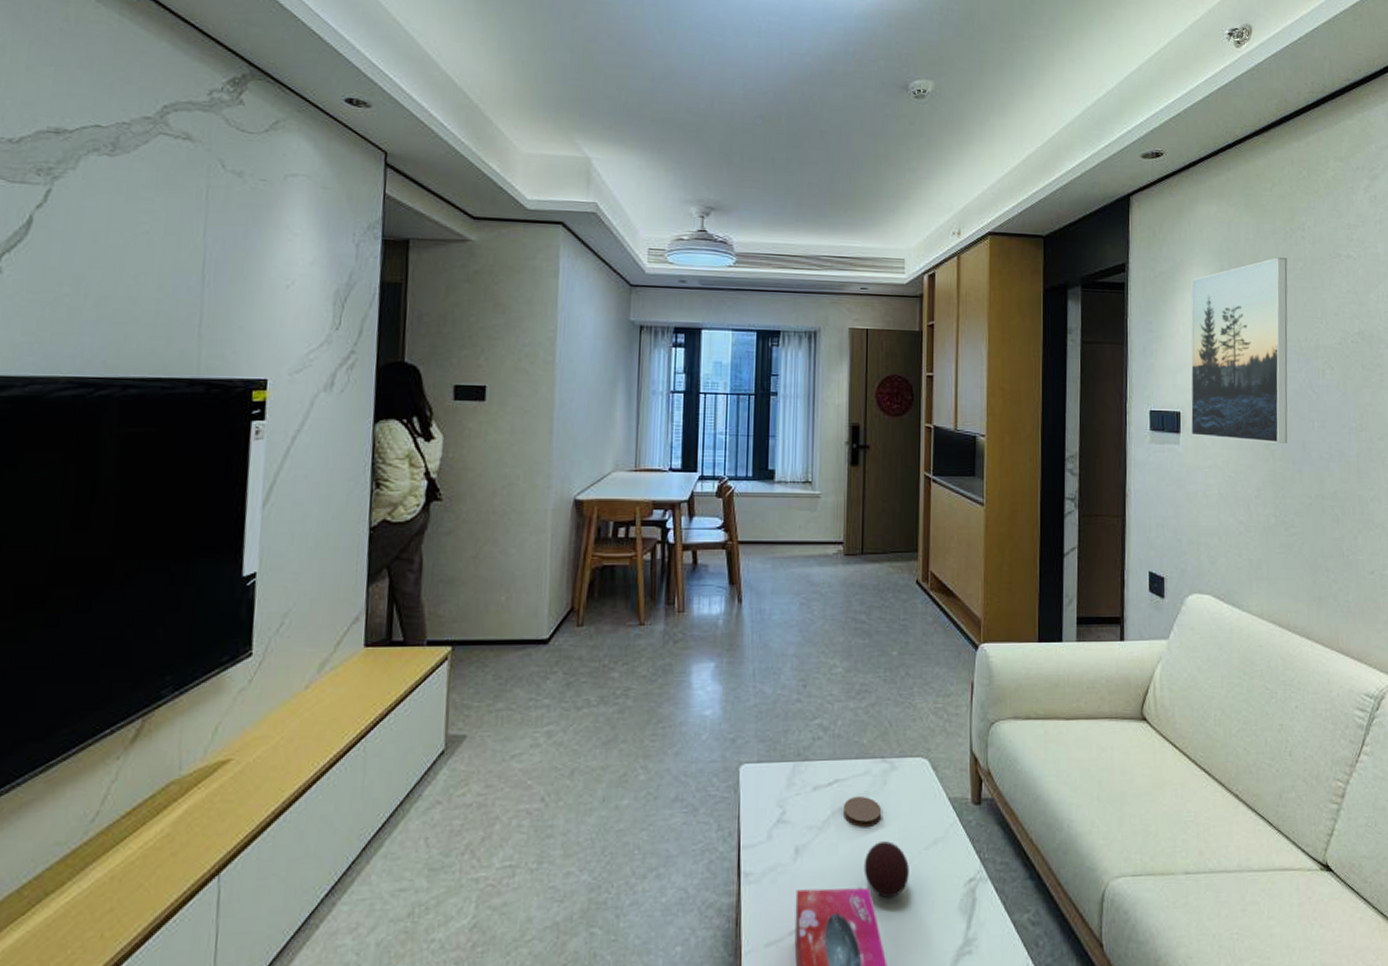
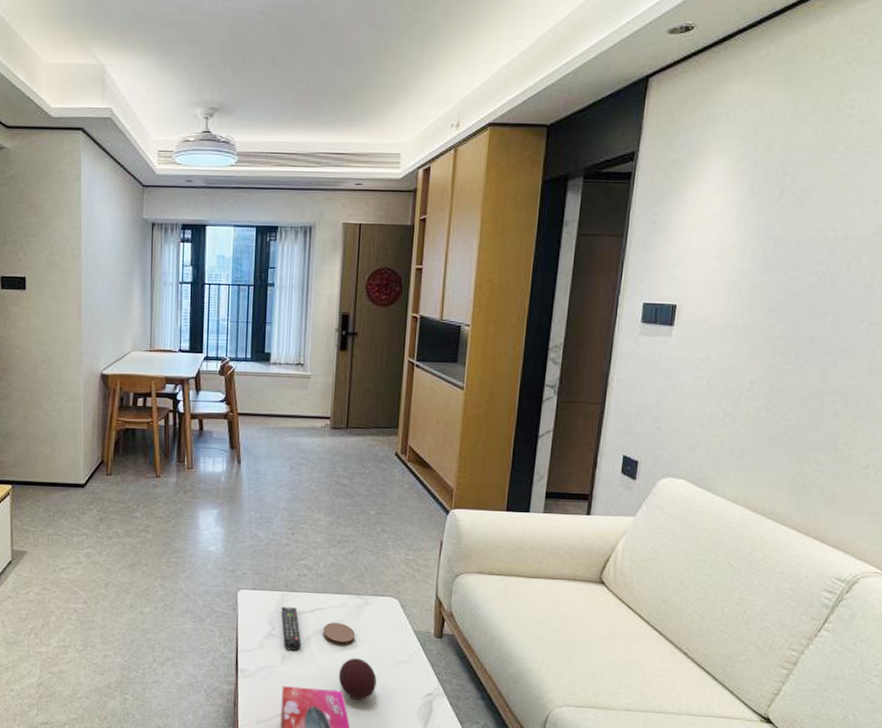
remote control: none [792,781,818,840] -> present [281,606,302,651]
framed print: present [1190,257,1288,443] -> none [685,140,827,338]

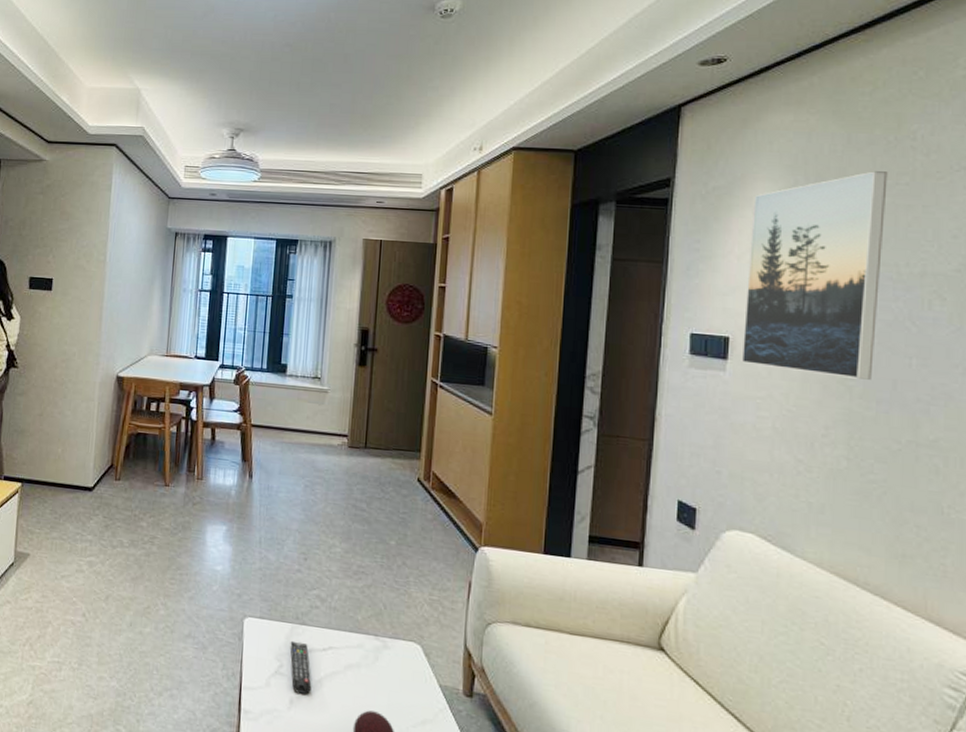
coaster: present [323,623,356,646] -> none [336,665,373,695]
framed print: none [685,140,827,338] -> present [741,171,888,380]

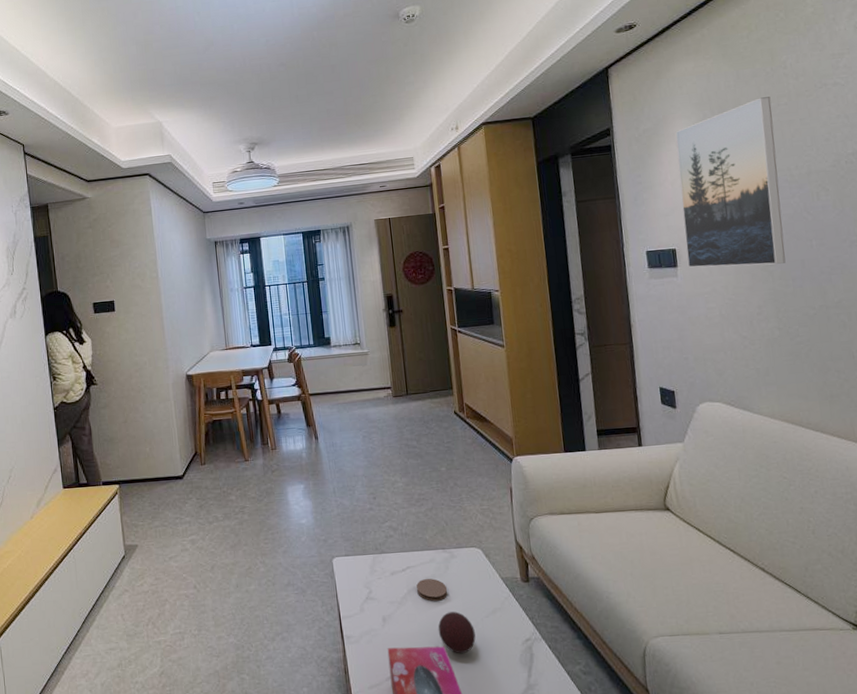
remote control: present [290,640,312,695] -> none [374,568,399,611]
coaster: none [336,665,373,695] -> present [416,579,448,601]

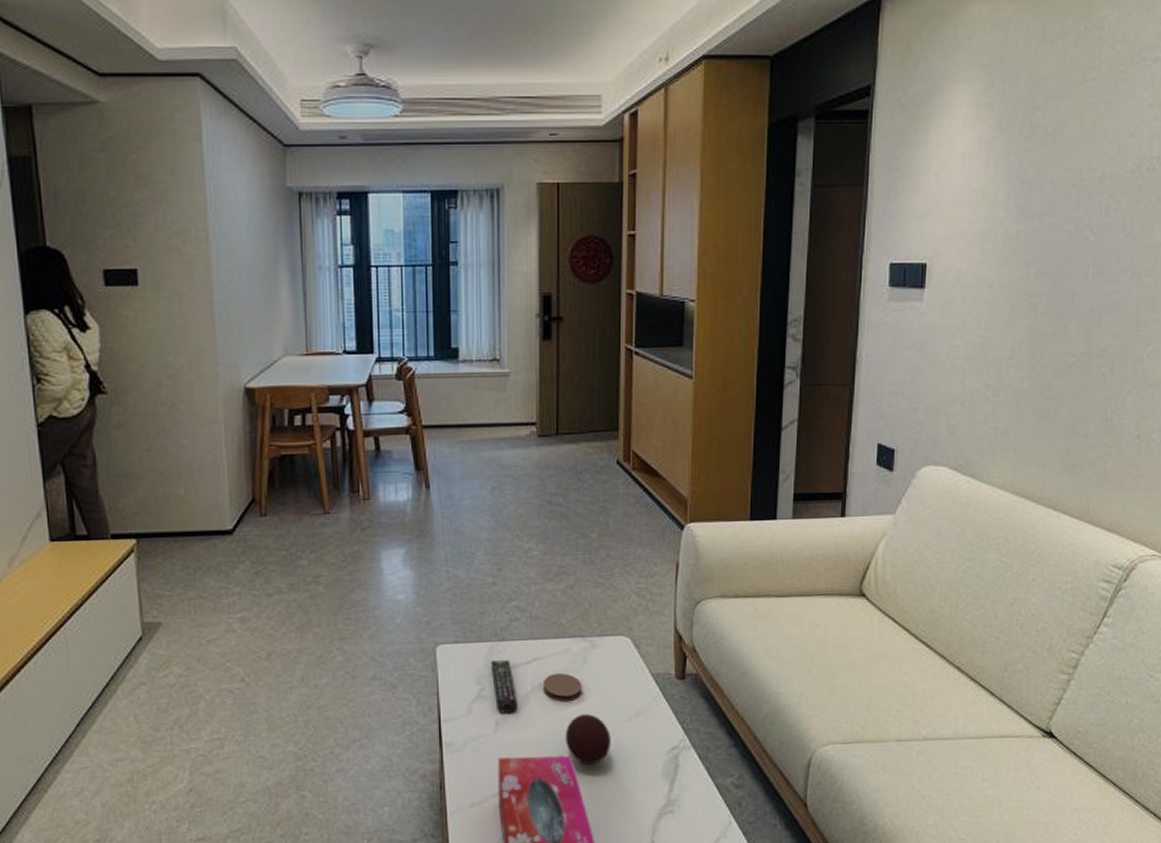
remote control: none [374,568,399,611] -> present [490,659,518,713]
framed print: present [675,97,786,268] -> none [937,66,1077,295]

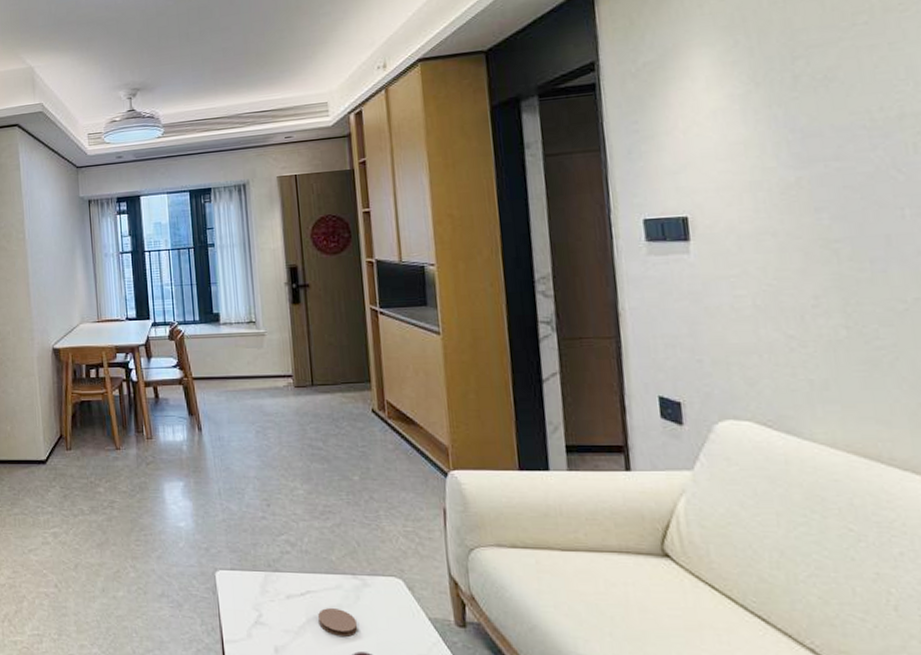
remote control: present [490,659,518,713] -> none [266,589,295,642]

